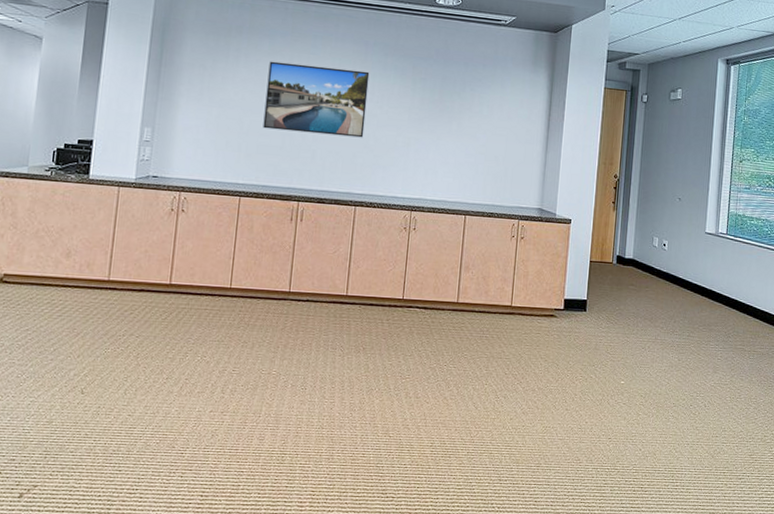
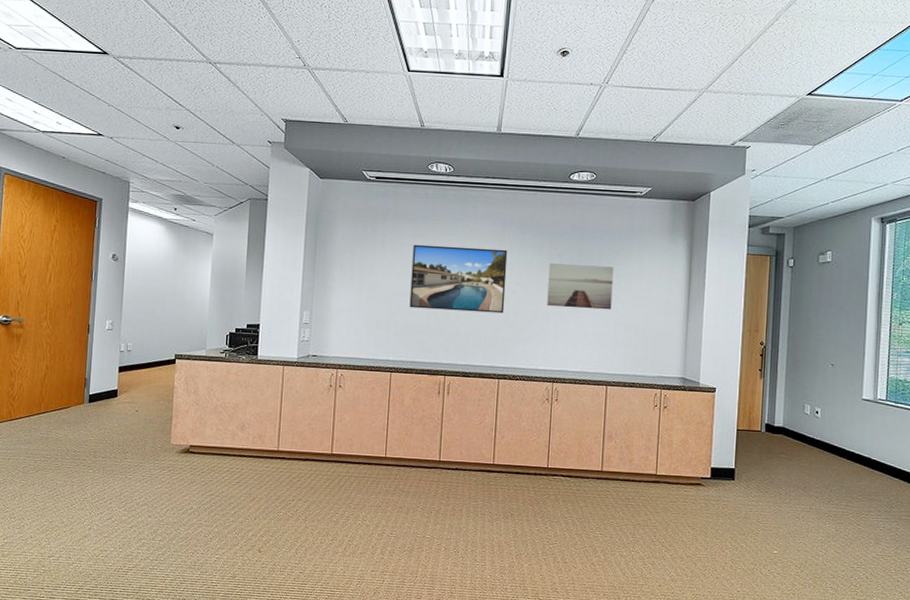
wall art: none [408,88,476,139] -> present [547,263,614,310]

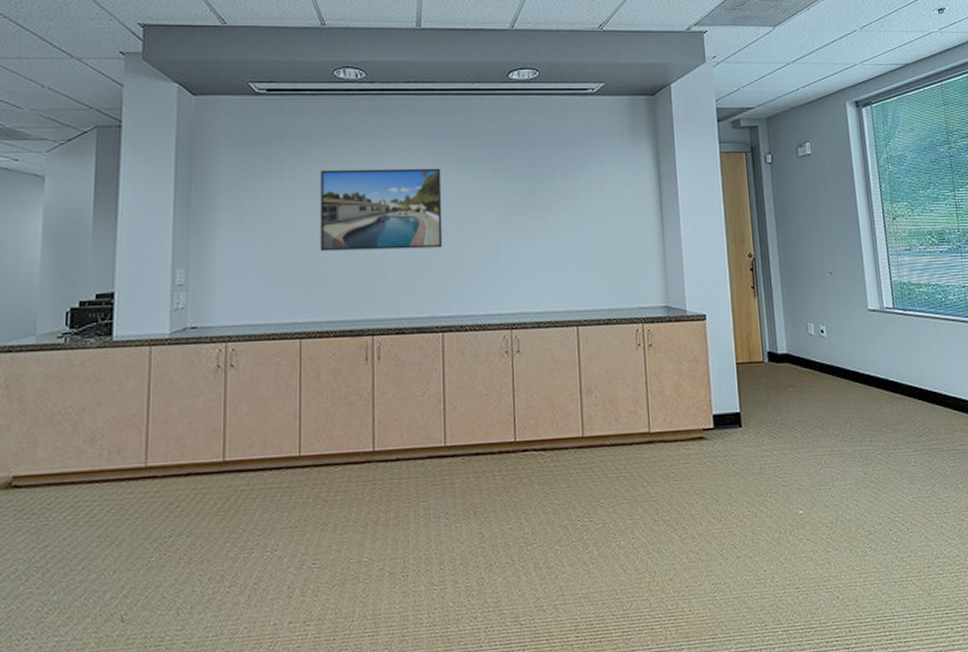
wall art: present [547,263,614,310] -> none [493,179,573,234]

